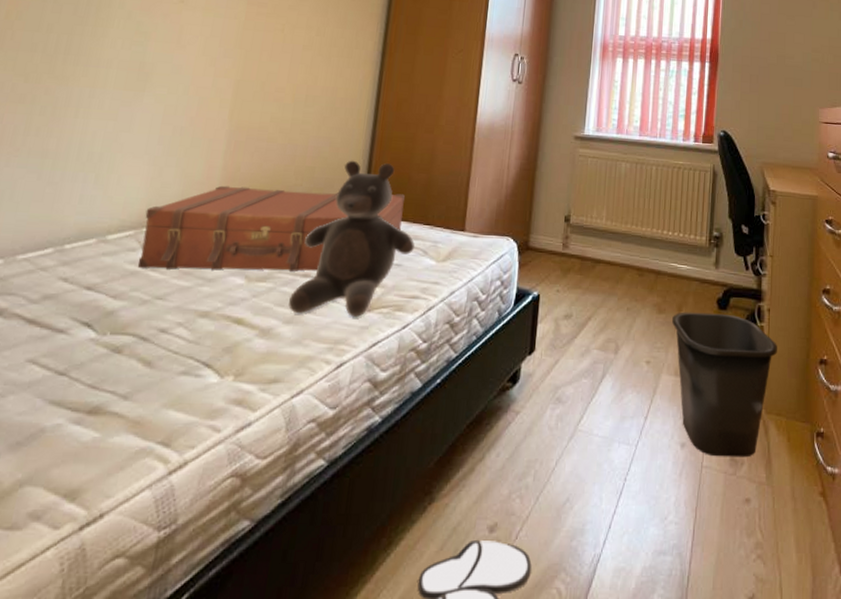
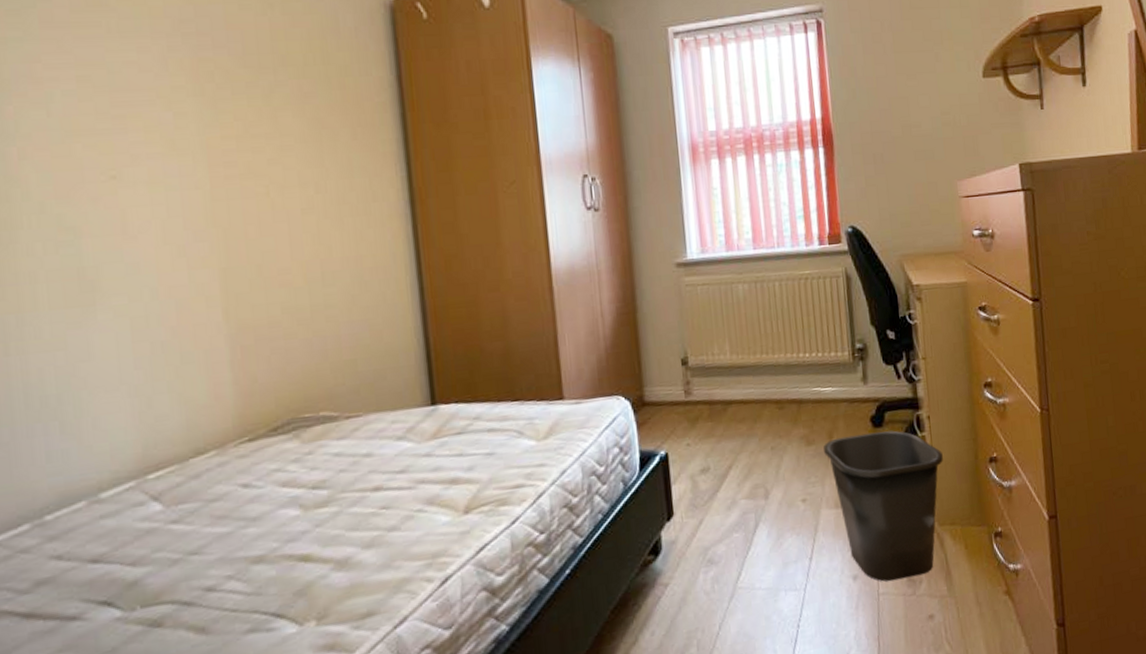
suitcase: present [138,185,405,272] -> none [144,370,484,524]
teddy bear: present [289,160,415,318] -> none [363,337,506,534]

